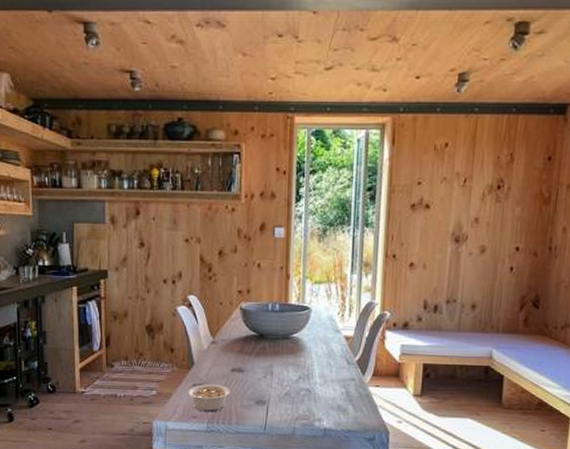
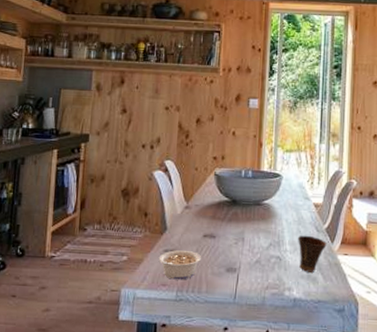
cup: none [328,367,358,404] -> present [298,235,327,273]

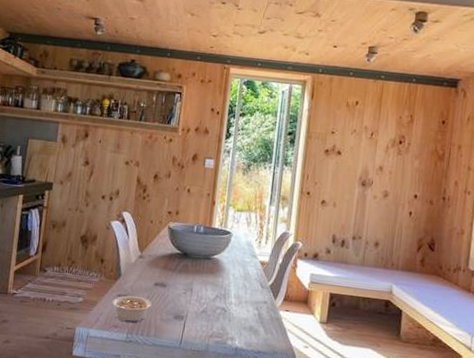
cup: present [298,235,327,273] -> none [242,290,270,325]

